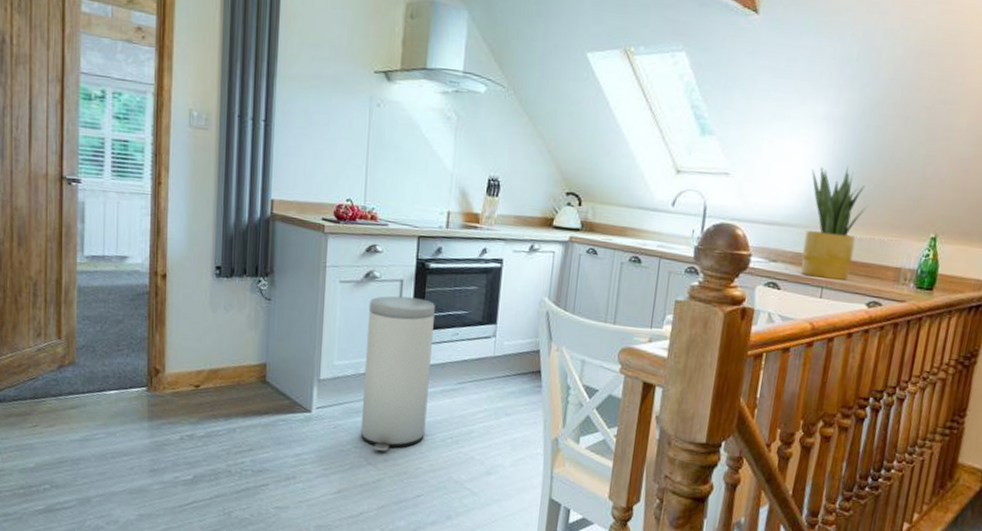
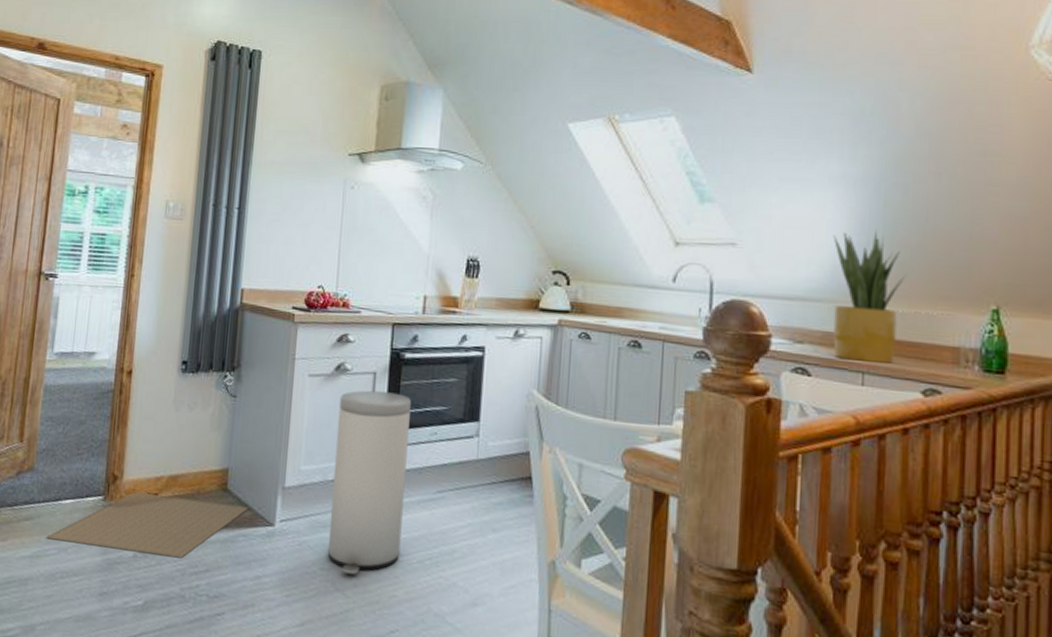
doormat: none [94,384,287,440] -> present [46,492,249,559]

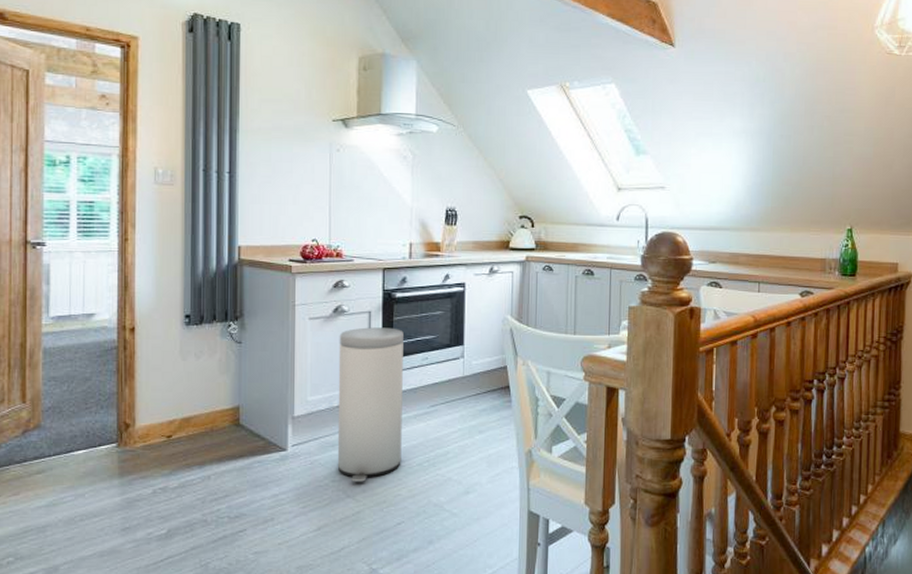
doormat: present [46,492,249,559] -> none [61,436,262,489]
planter: present [833,231,911,364] -> none [736,173,792,274]

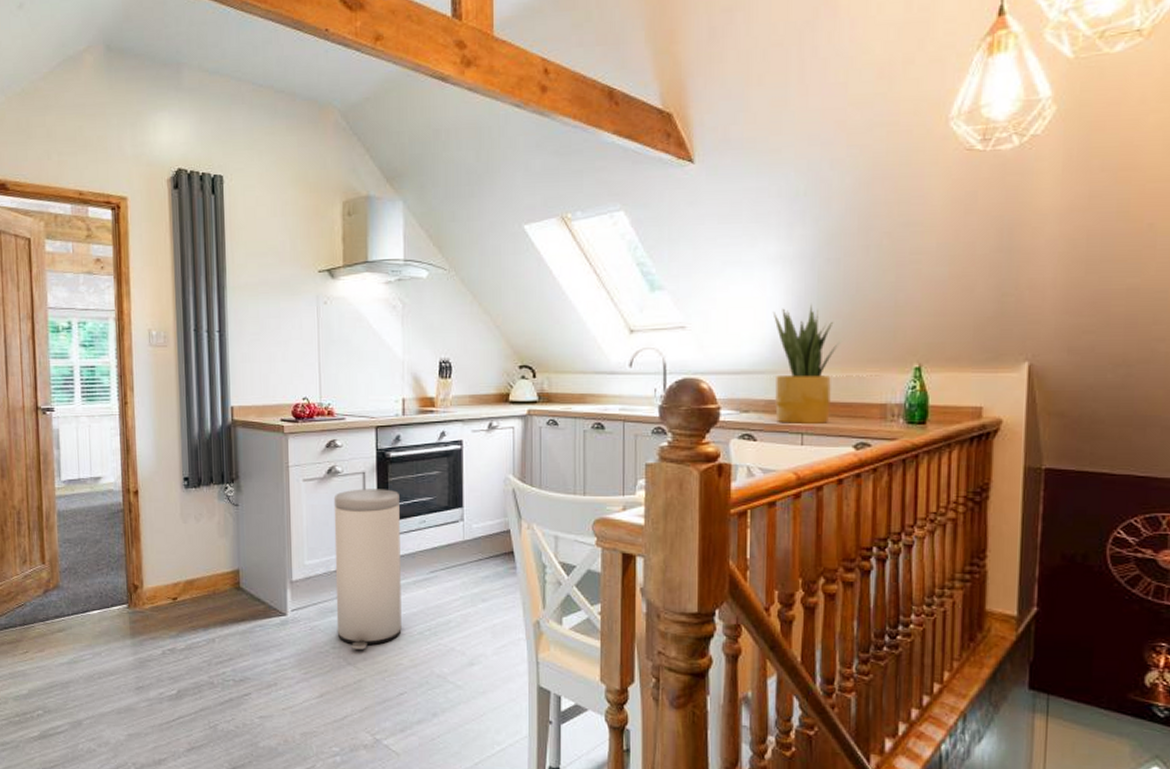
planter: none [736,173,792,274] -> present [772,304,843,424]

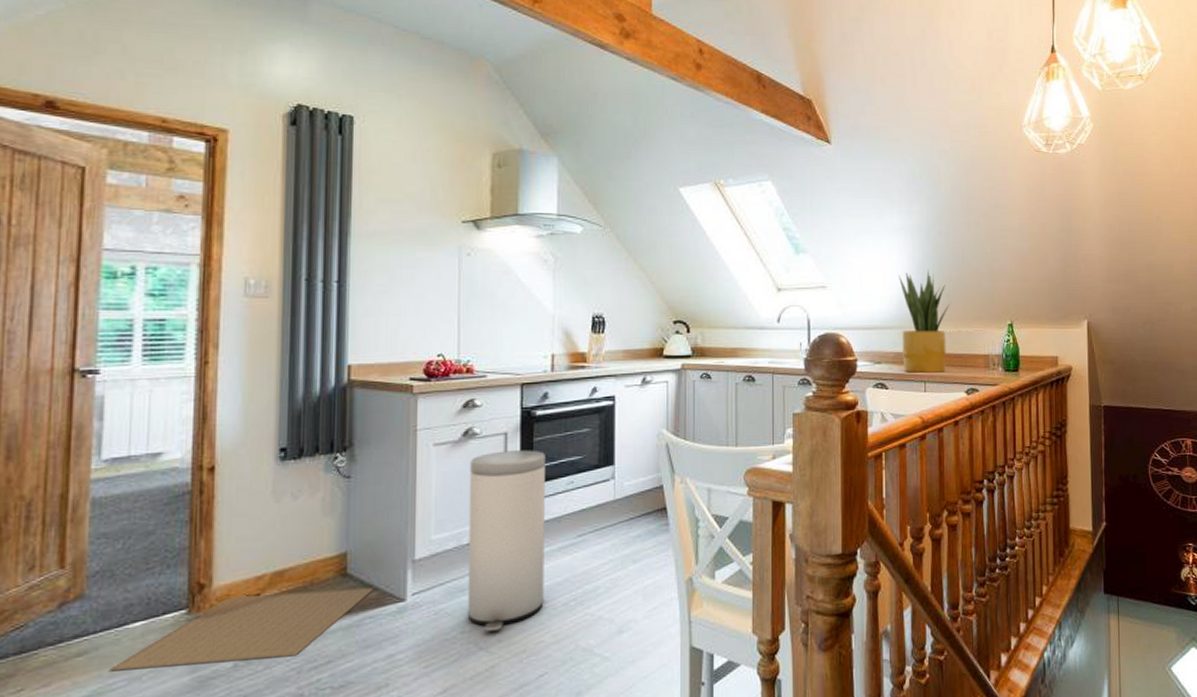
doormat: none [80,598,262,651] -> present [109,588,375,672]

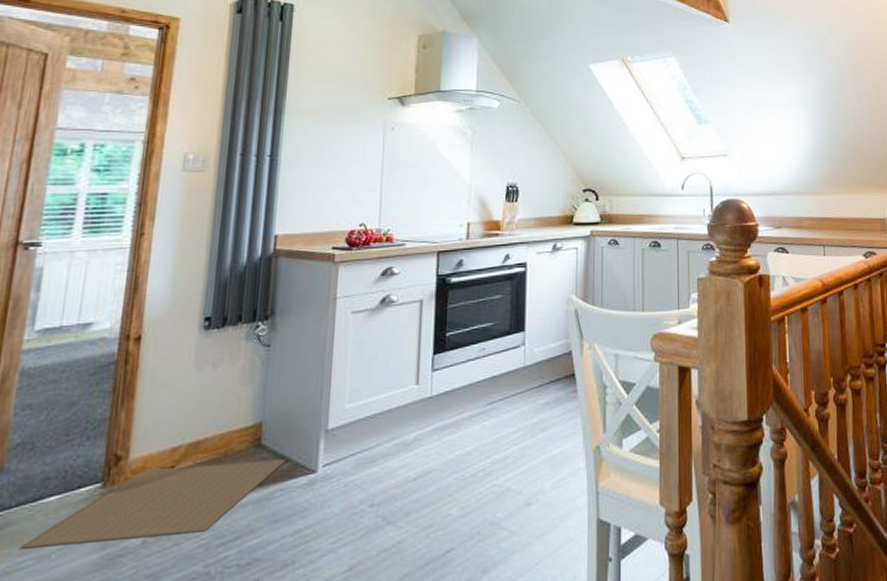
pedal bin: present [467,450,545,631] -> none [376,317,459,504]
planter: present [898,270,954,373] -> none [795,138,849,237]

